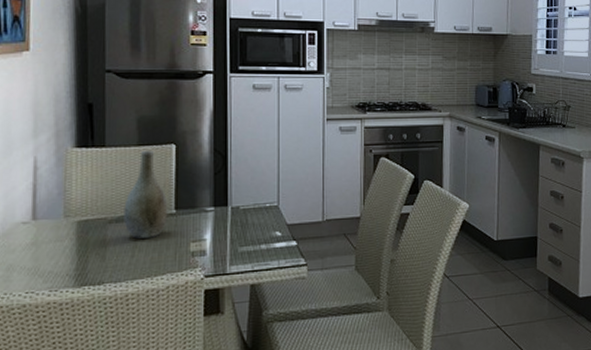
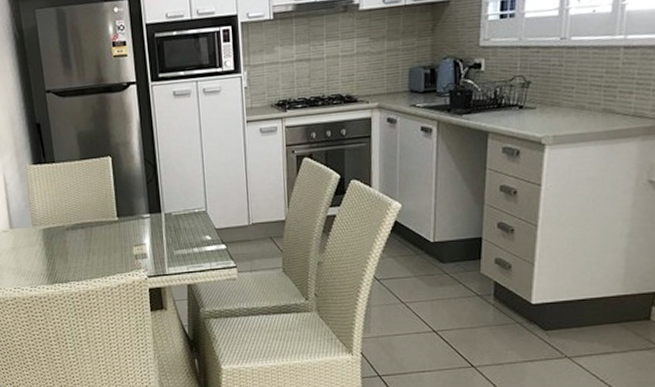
vase: present [123,150,168,239] -> none [76,163,112,243]

